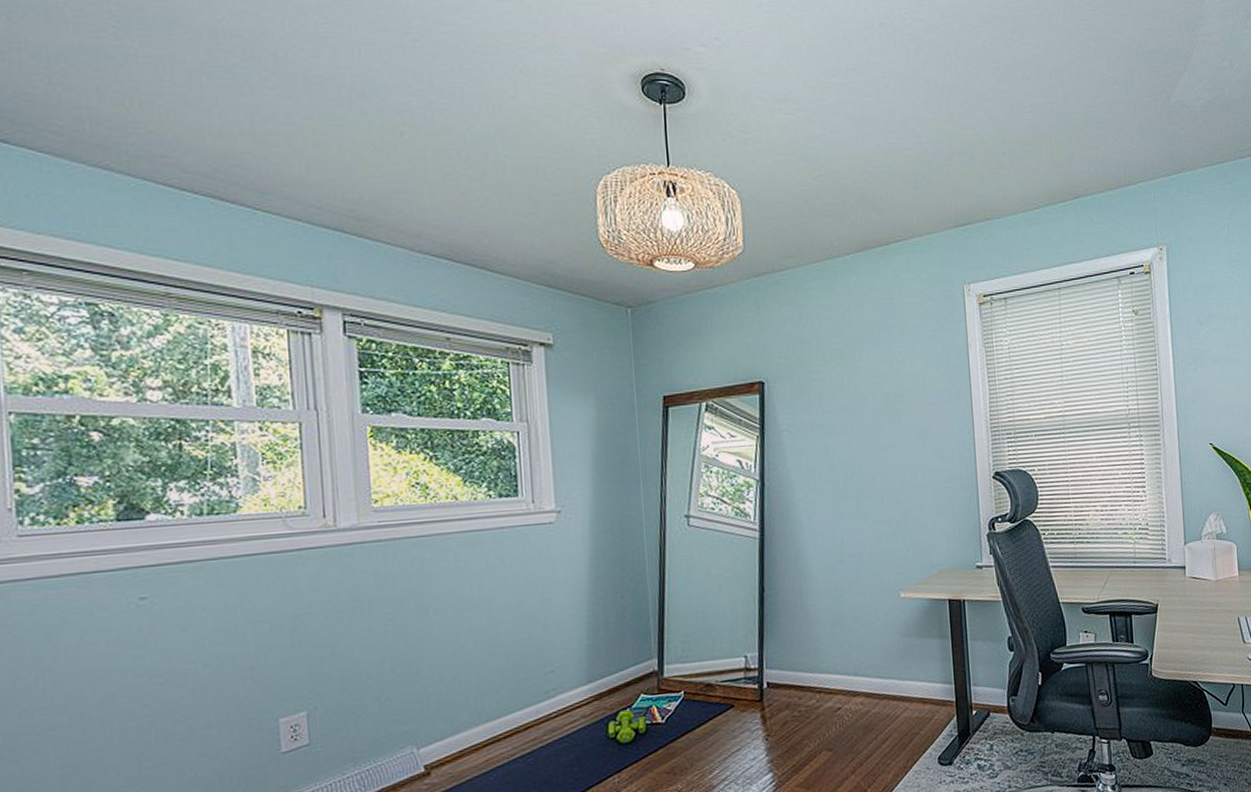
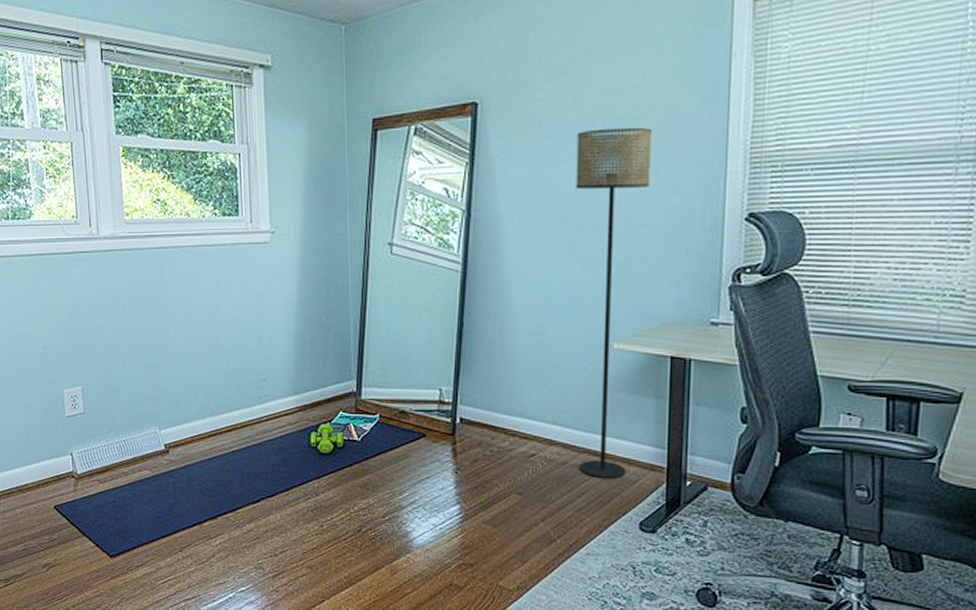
floor lamp: none [853,403,923,721] -> present [576,127,651,479]

